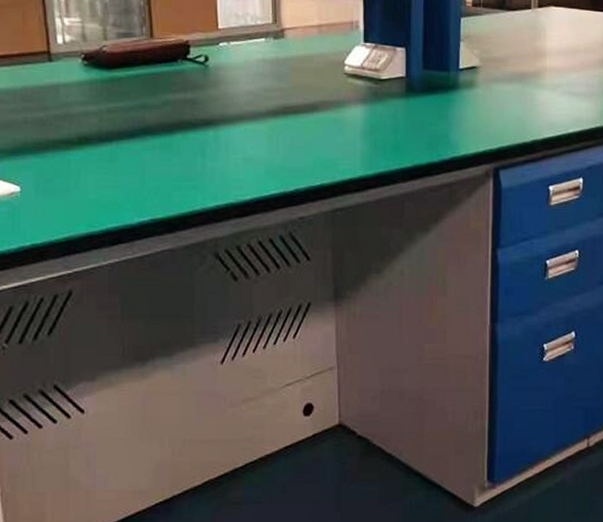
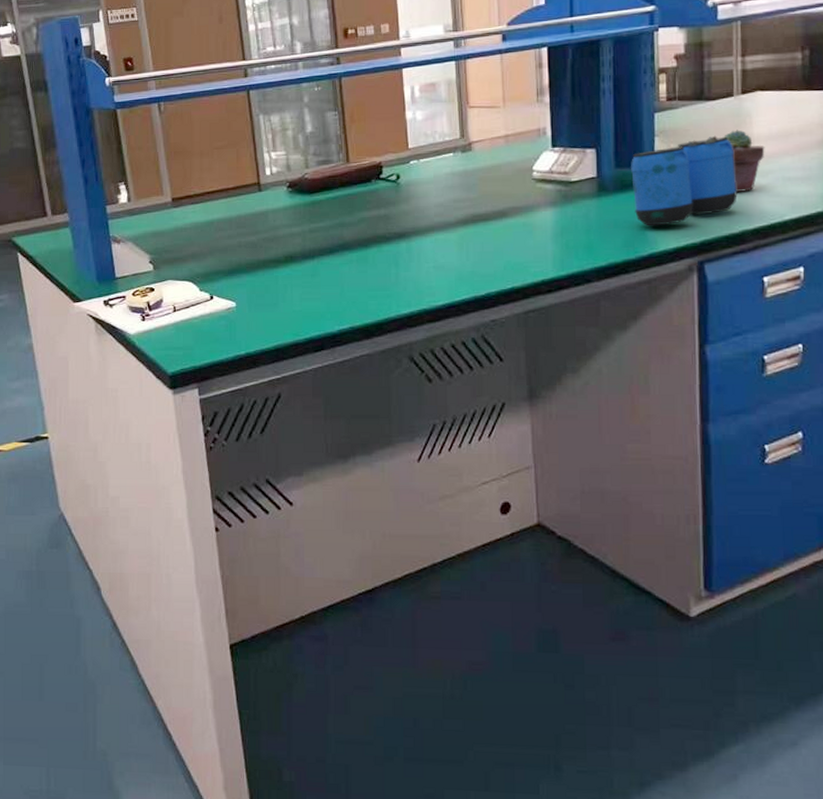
barrel: none [438,45,531,131] -> present [631,135,738,226]
potted succulent: none [520,42,556,103] -> present [722,129,765,192]

